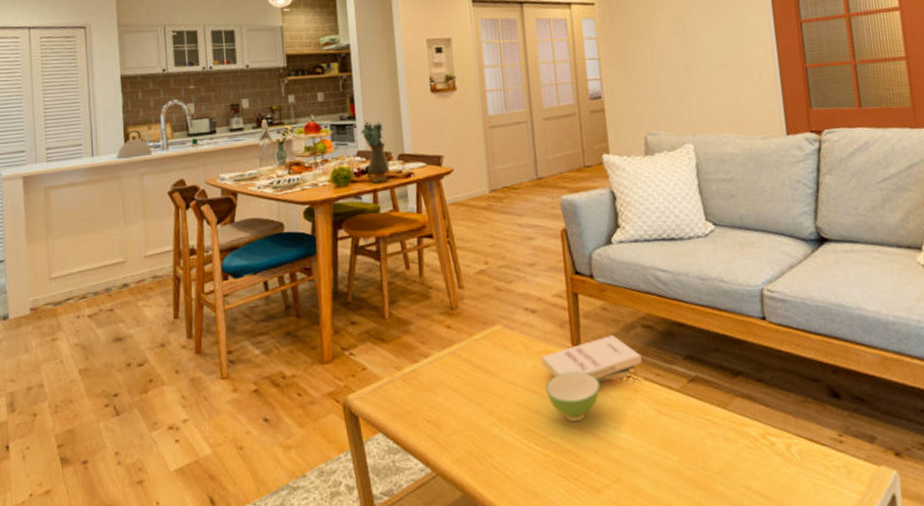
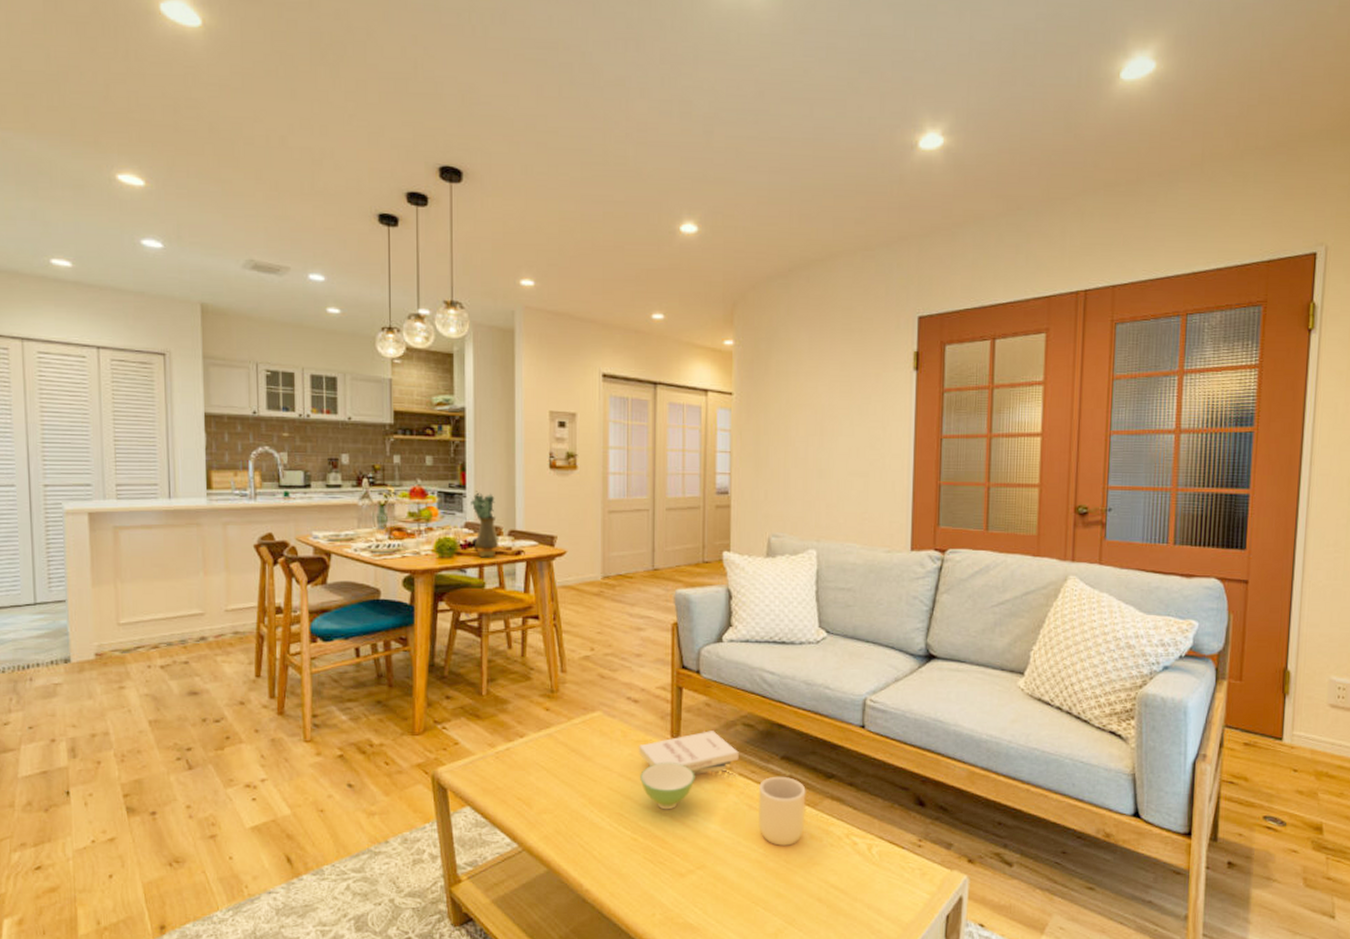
kettle: present [117,130,152,159] -> none [197,475,237,505]
mug: none [666,377,718,452] -> present [757,776,806,846]

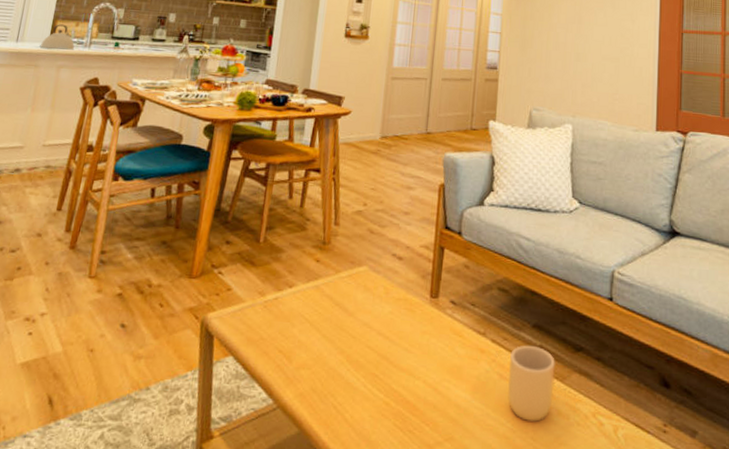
kettle: none [197,475,237,505] -> present [39,24,74,51]
vase: present [471,491,499,558] -> none [272,52,295,113]
books: present [638,731,739,774] -> none [398,293,493,338]
bowl: present [640,763,695,810] -> none [397,323,450,374]

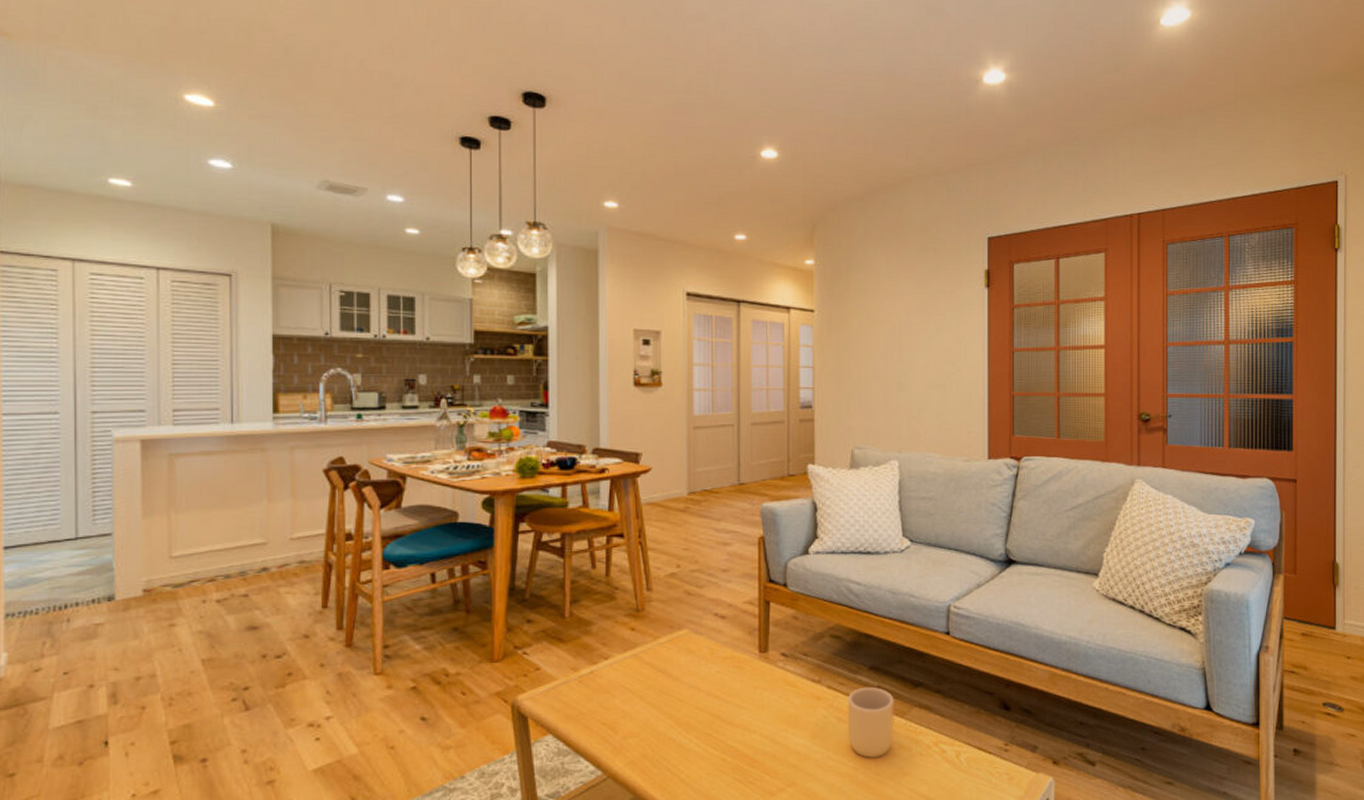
kettle: present [39,24,74,51] -> none [262,398,306,429]

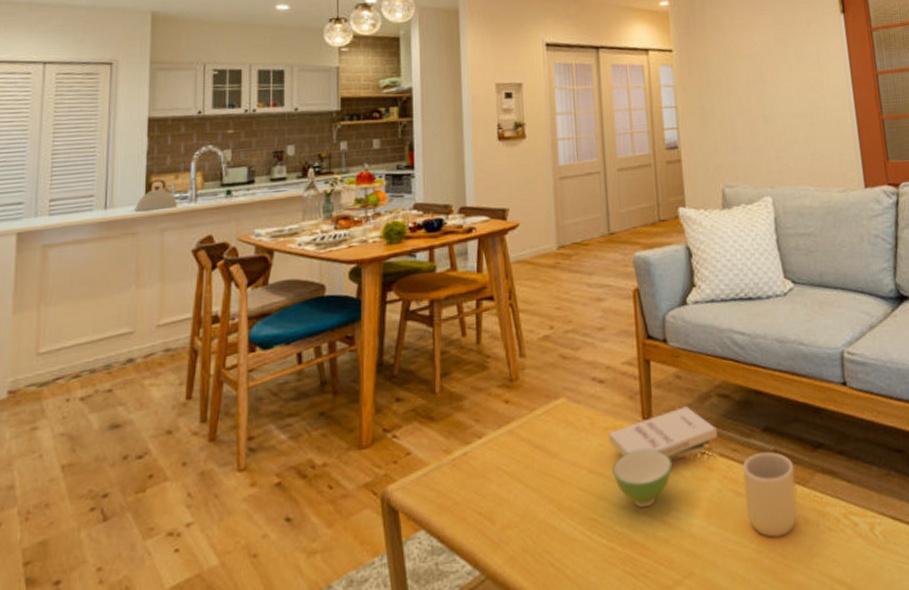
kettle: none [262,398,306,429] -> present [134,179,177,213]
books: none [726,644,827,689] -> present [607,406,718,461]
bowl: none [728,678,784,727] -> present [612,449,673,508]

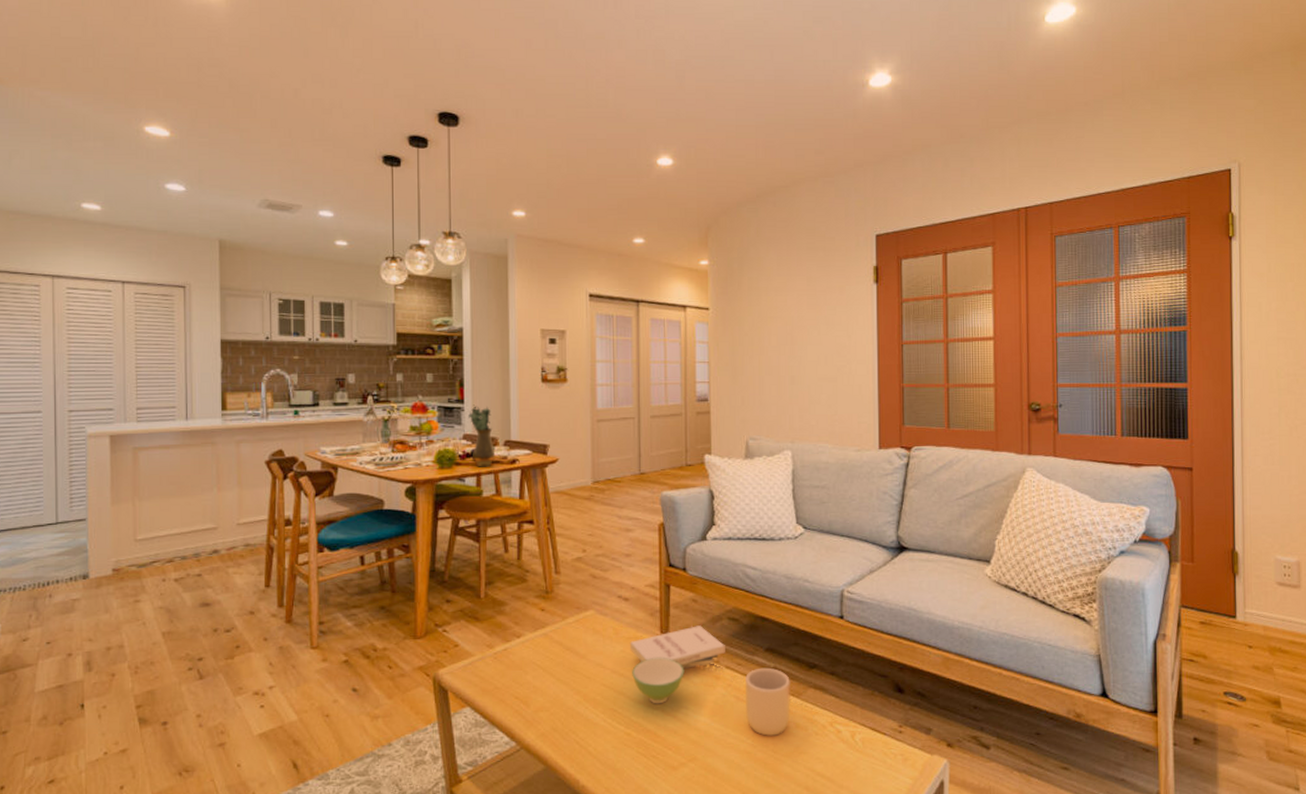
kettle: present [134,179,177,213] -> none [212,396,250,425]
vase: none [419,170,450,240] -> present [469,405,496,467]

